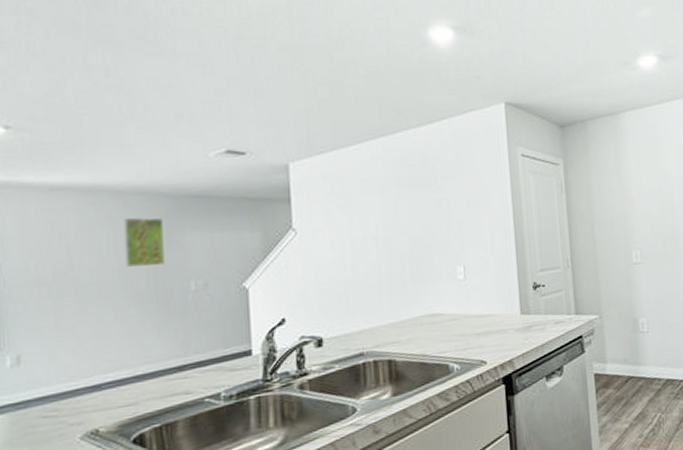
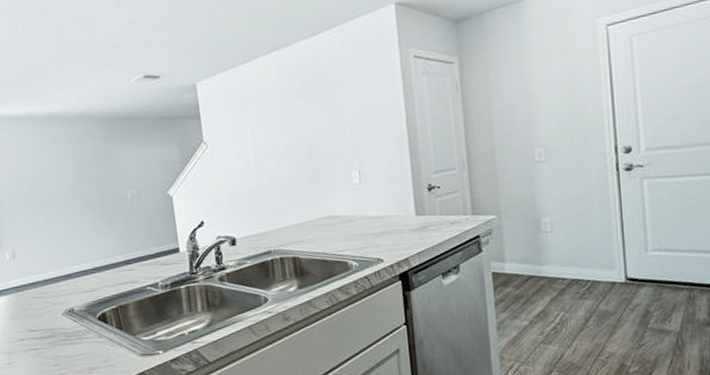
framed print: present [123,217,164,267] -> none [72,138,106,180]

